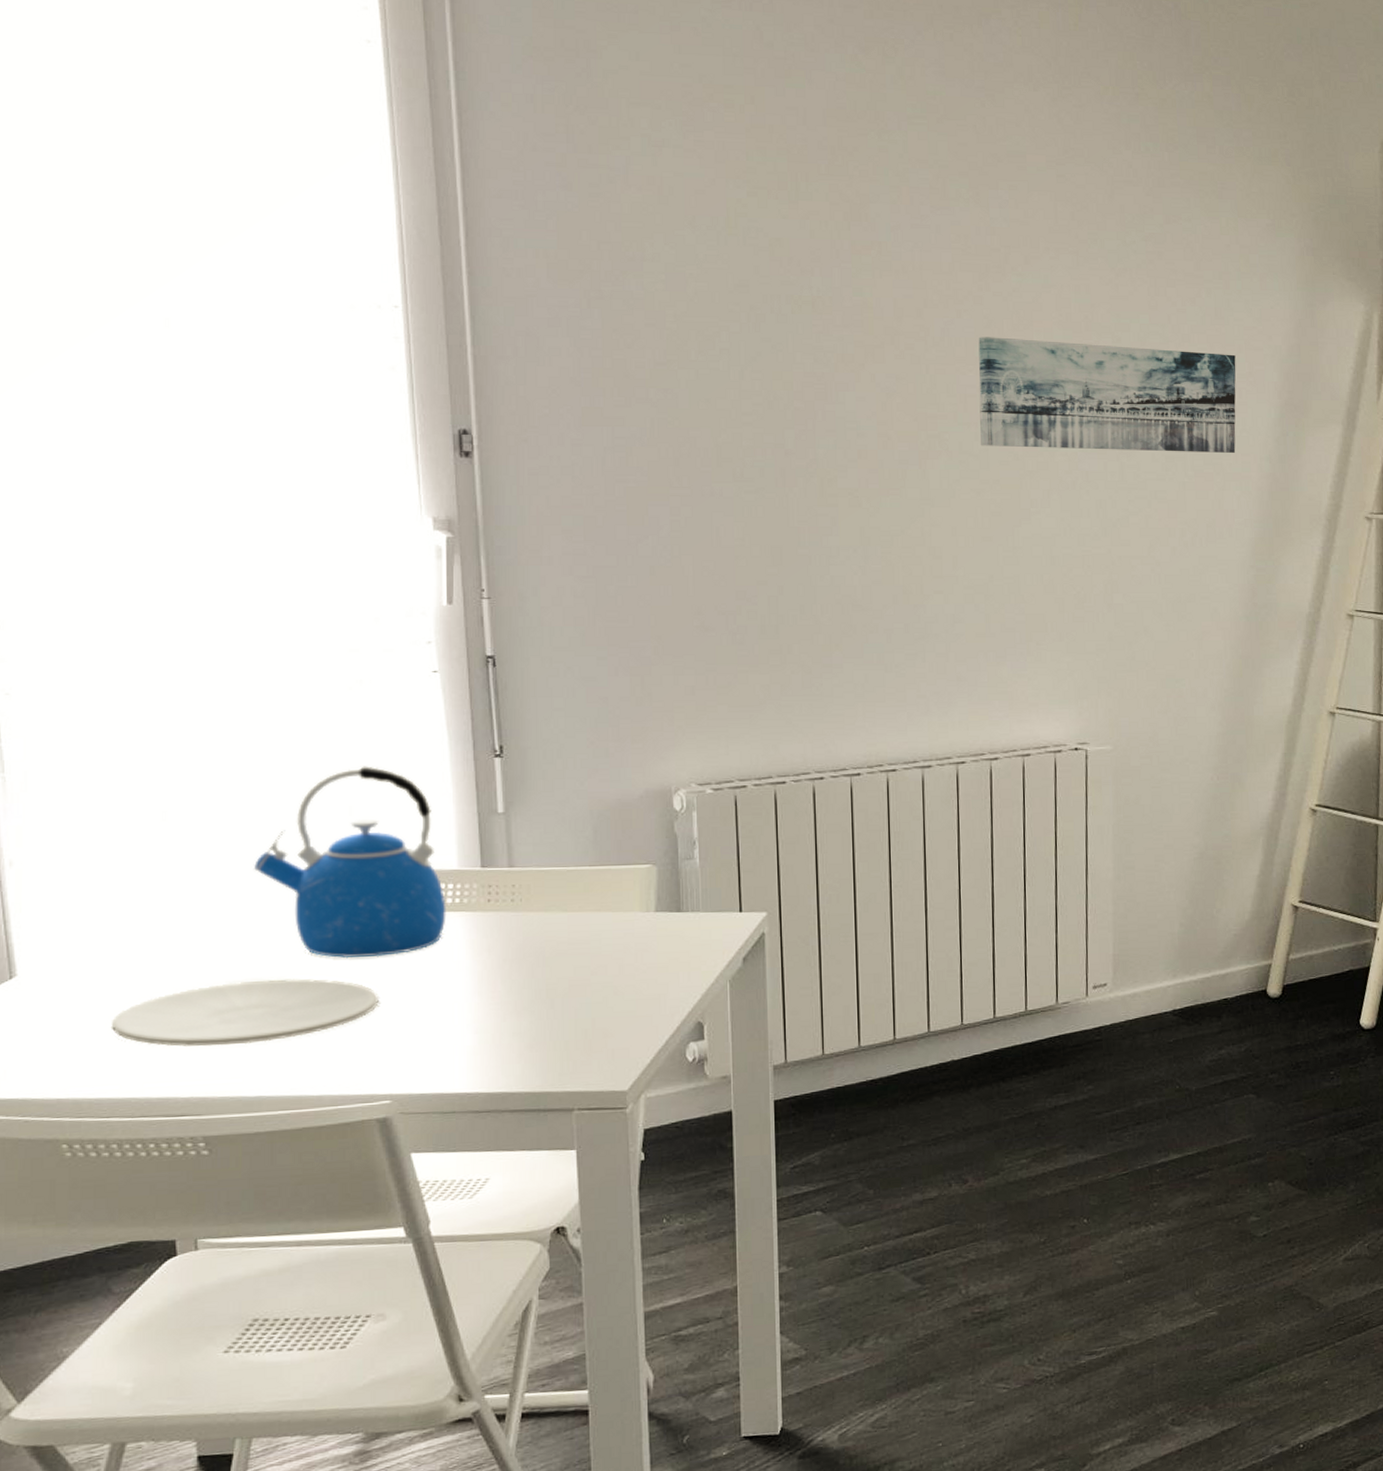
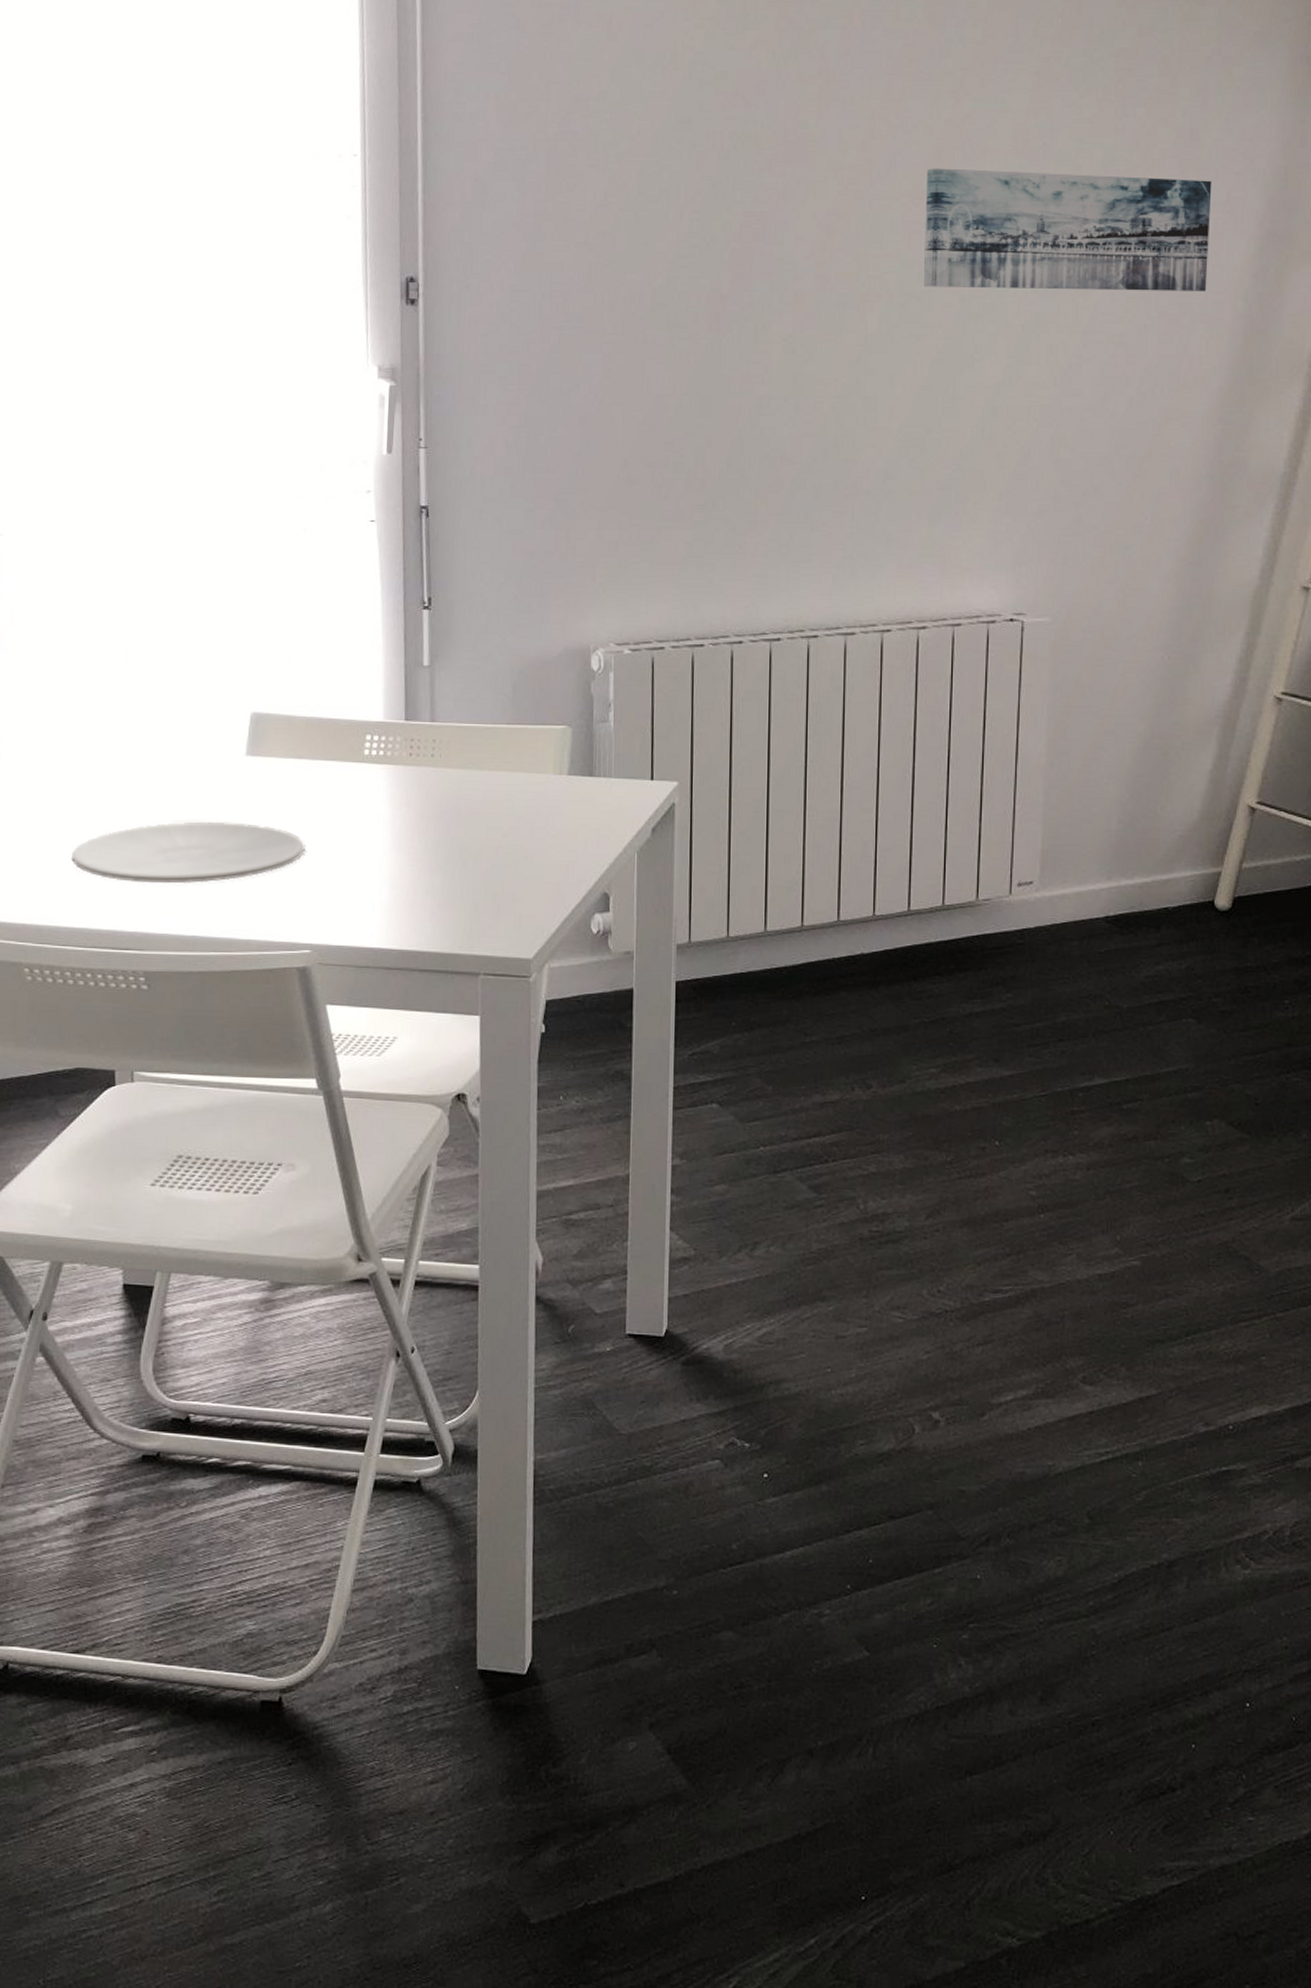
kettle: present [253,766,447,959] -> none [200,614,371,806]

